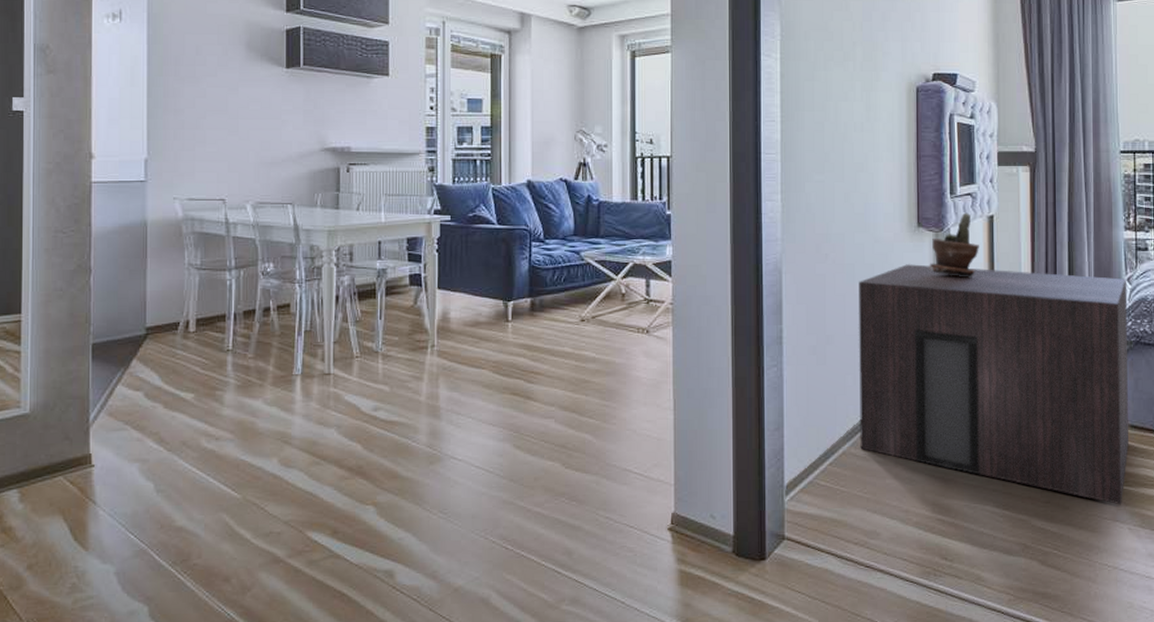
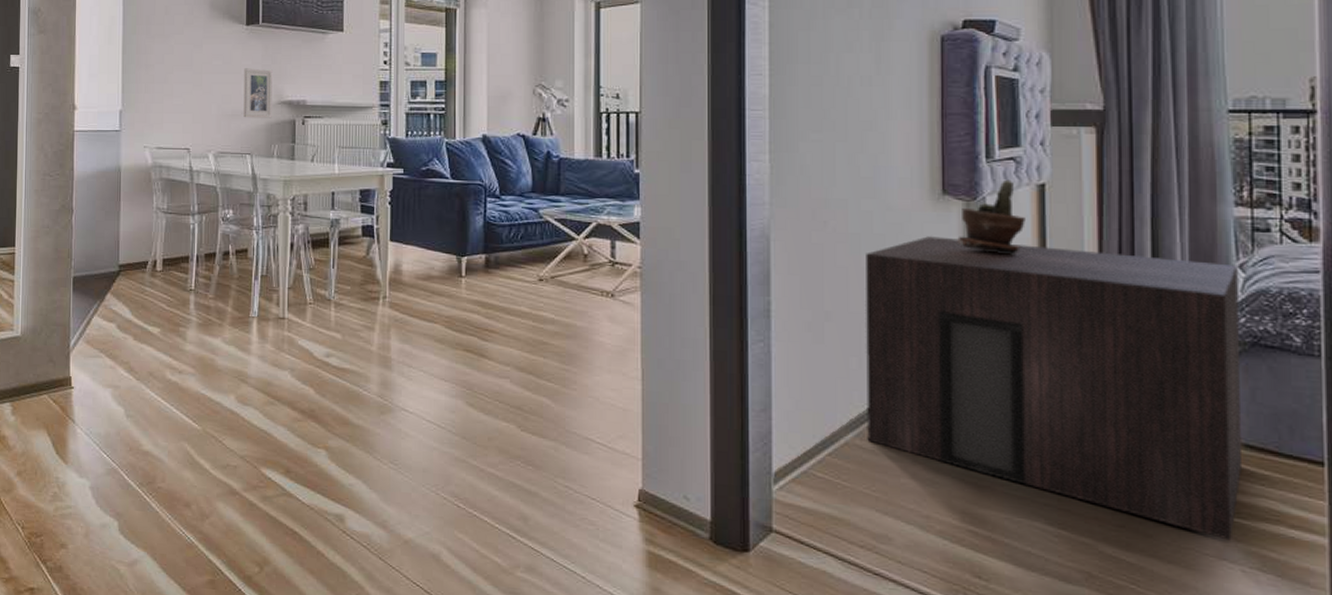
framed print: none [284,113,315,166] -> present [243,68,273,118]

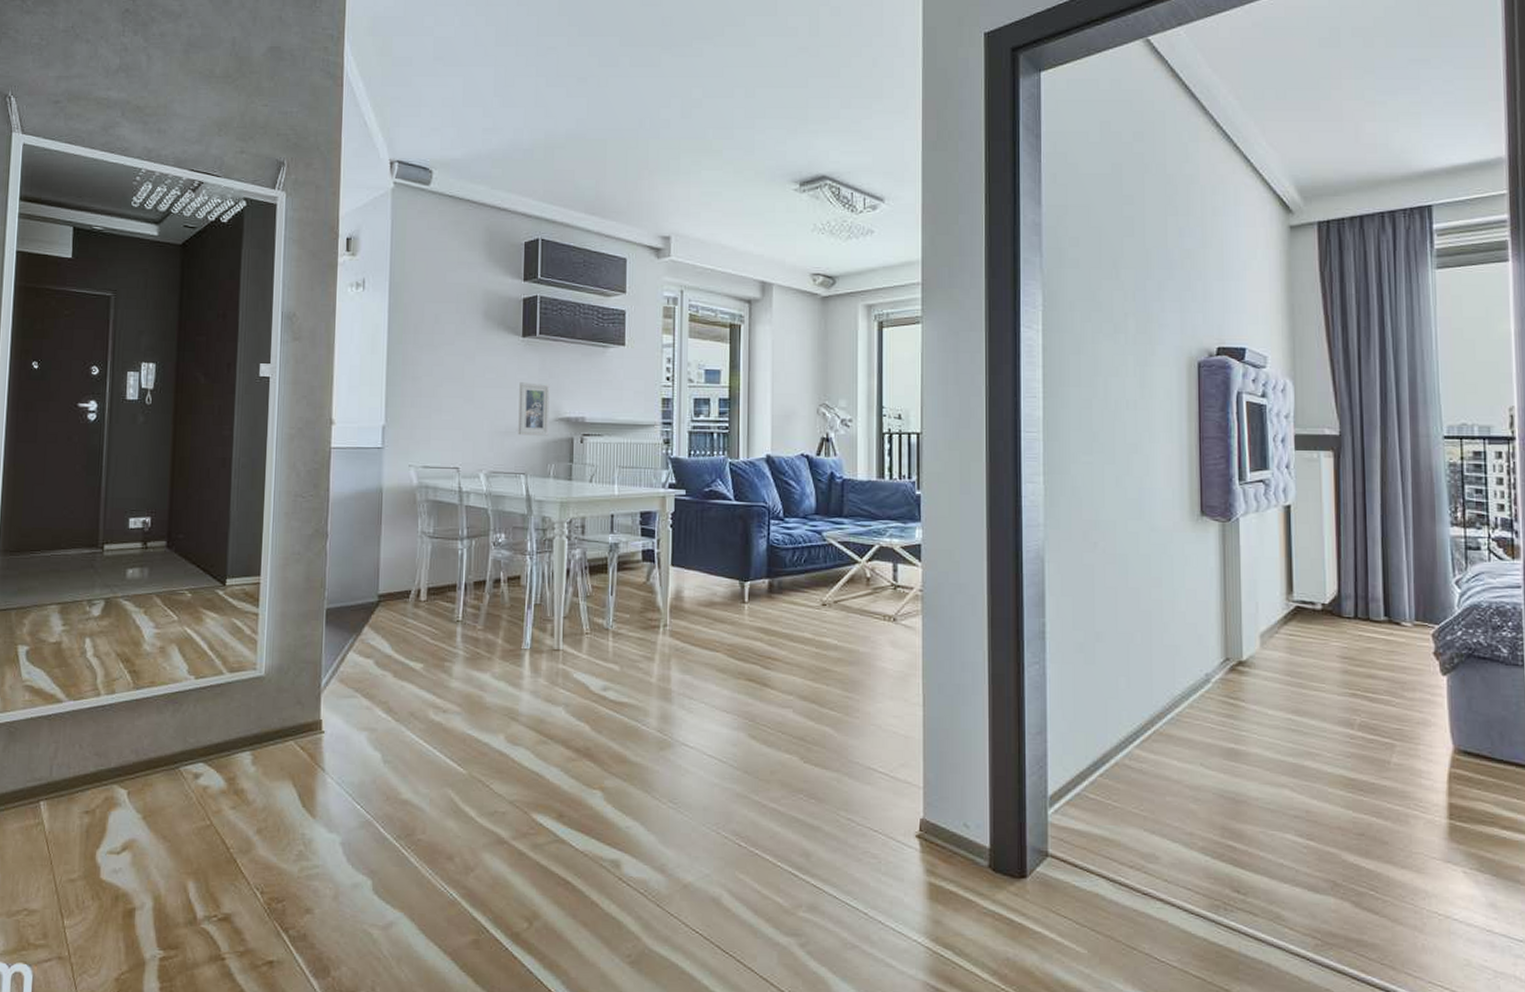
storage cabinet: present [866,236,1241,541] -> none [1133,556,1461,844]
potted plant: present [957,179,1025,255] -> none [1214,501,1274,574]

